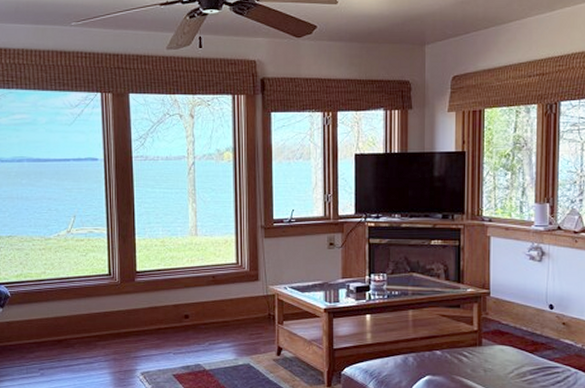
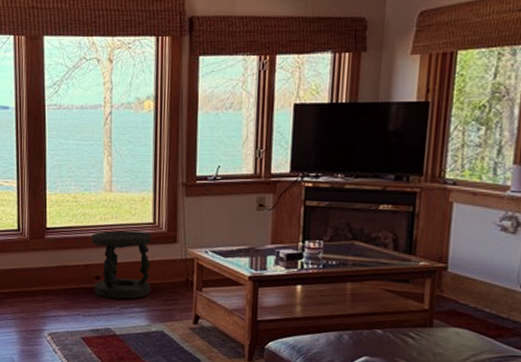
stool: none [179,271,236,335] -> present [91,230,152,299]

